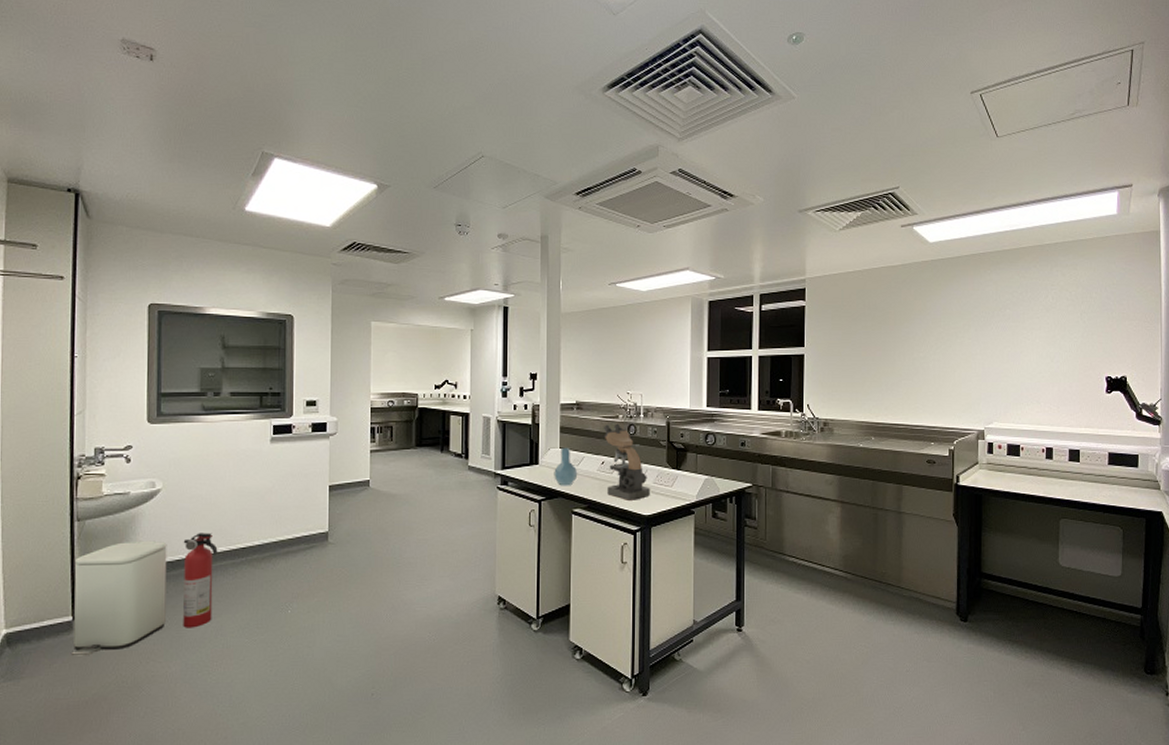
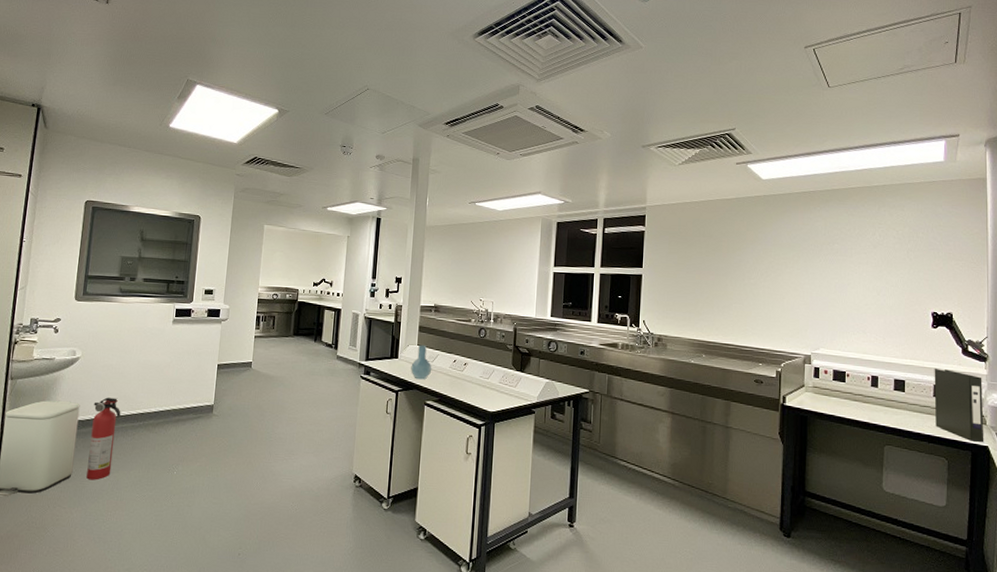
microscope: present [604,423,650,500] -> none [457,326,496,397]
binder: none [1108,436,1158,509] -> present [934,369,984,443]

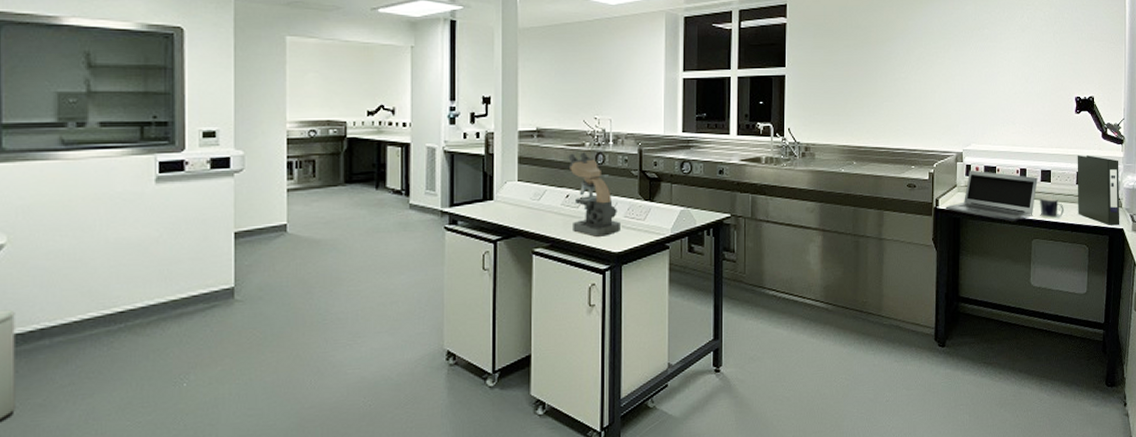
fire extinguisher: present [86,397,121,480] -> none [38,295,86,414]
flask: present [410,345,432,380] -> none [511,180,539,224]
microscope: none [457,326,496,397] -> present [568,152,620,237]
laptop: none [792,372,890,426] -> present [945,170,1038,221]
mug: none [892,405,920,428] -> present [1039,197,1064,219]

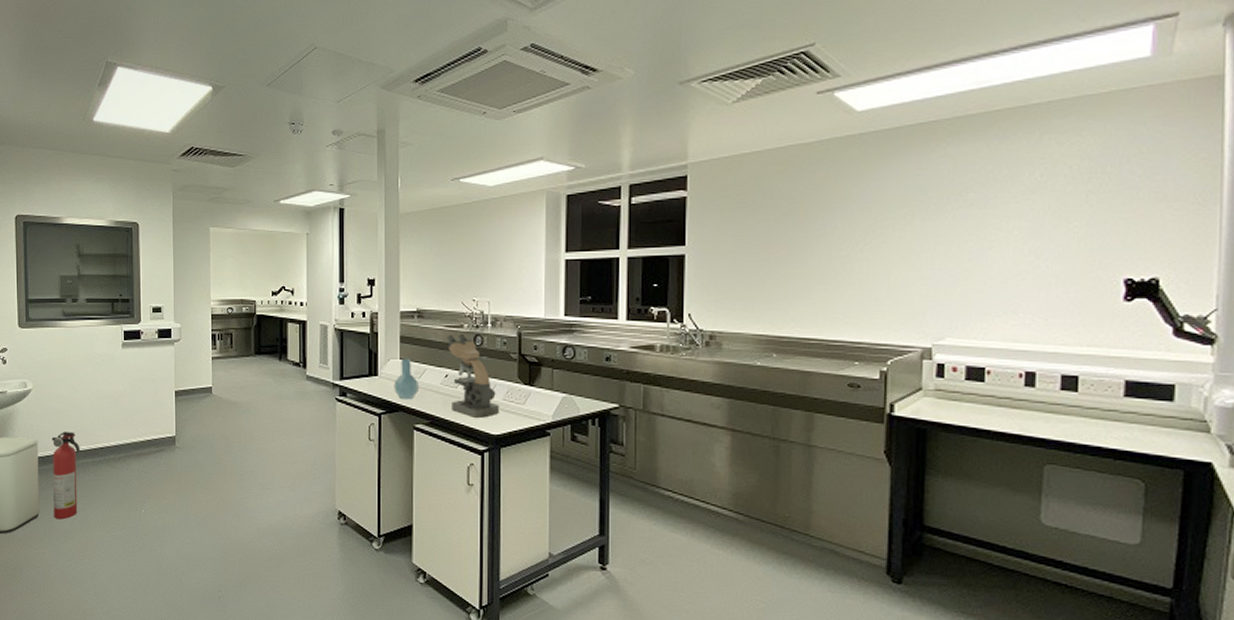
fire extinguisher: none [38,295,86,414] -> present [51,431,80,520]
flask: none [511,180,539,224] -> present [394,358,420,400]
laptop: present [945,170,1038,221] -> none [904,370,1055,439]
mug: present [1039,197,1064,219] -> none [1056,410,1101,441]
binder: present [1077,155,1120,226] -> none [1125,358,1206,458]

